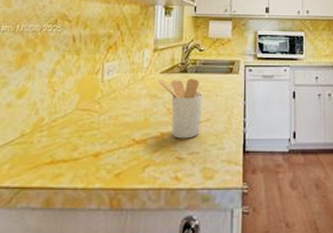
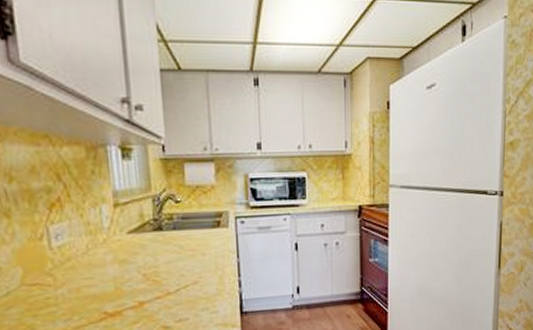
utensil holder: present [158,78,203,139] -> none [125,236,187,307]

